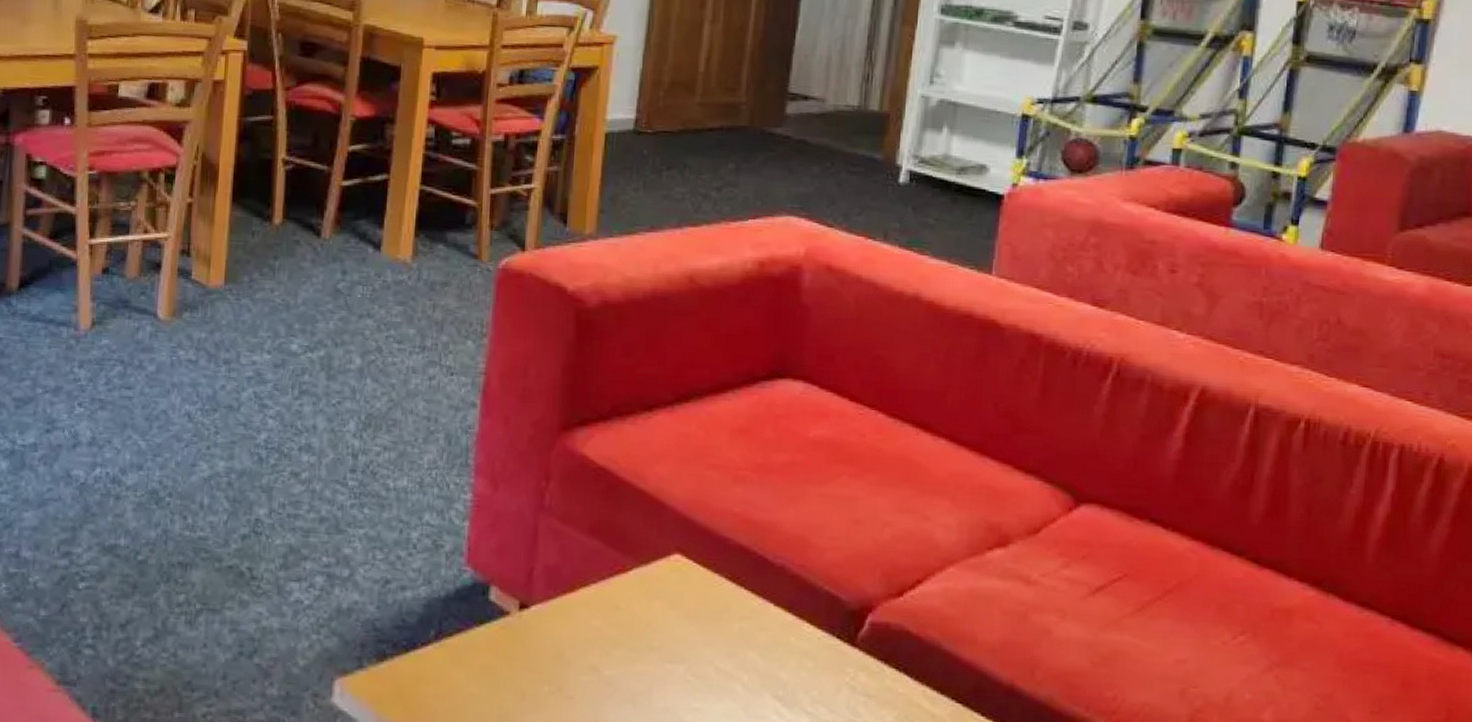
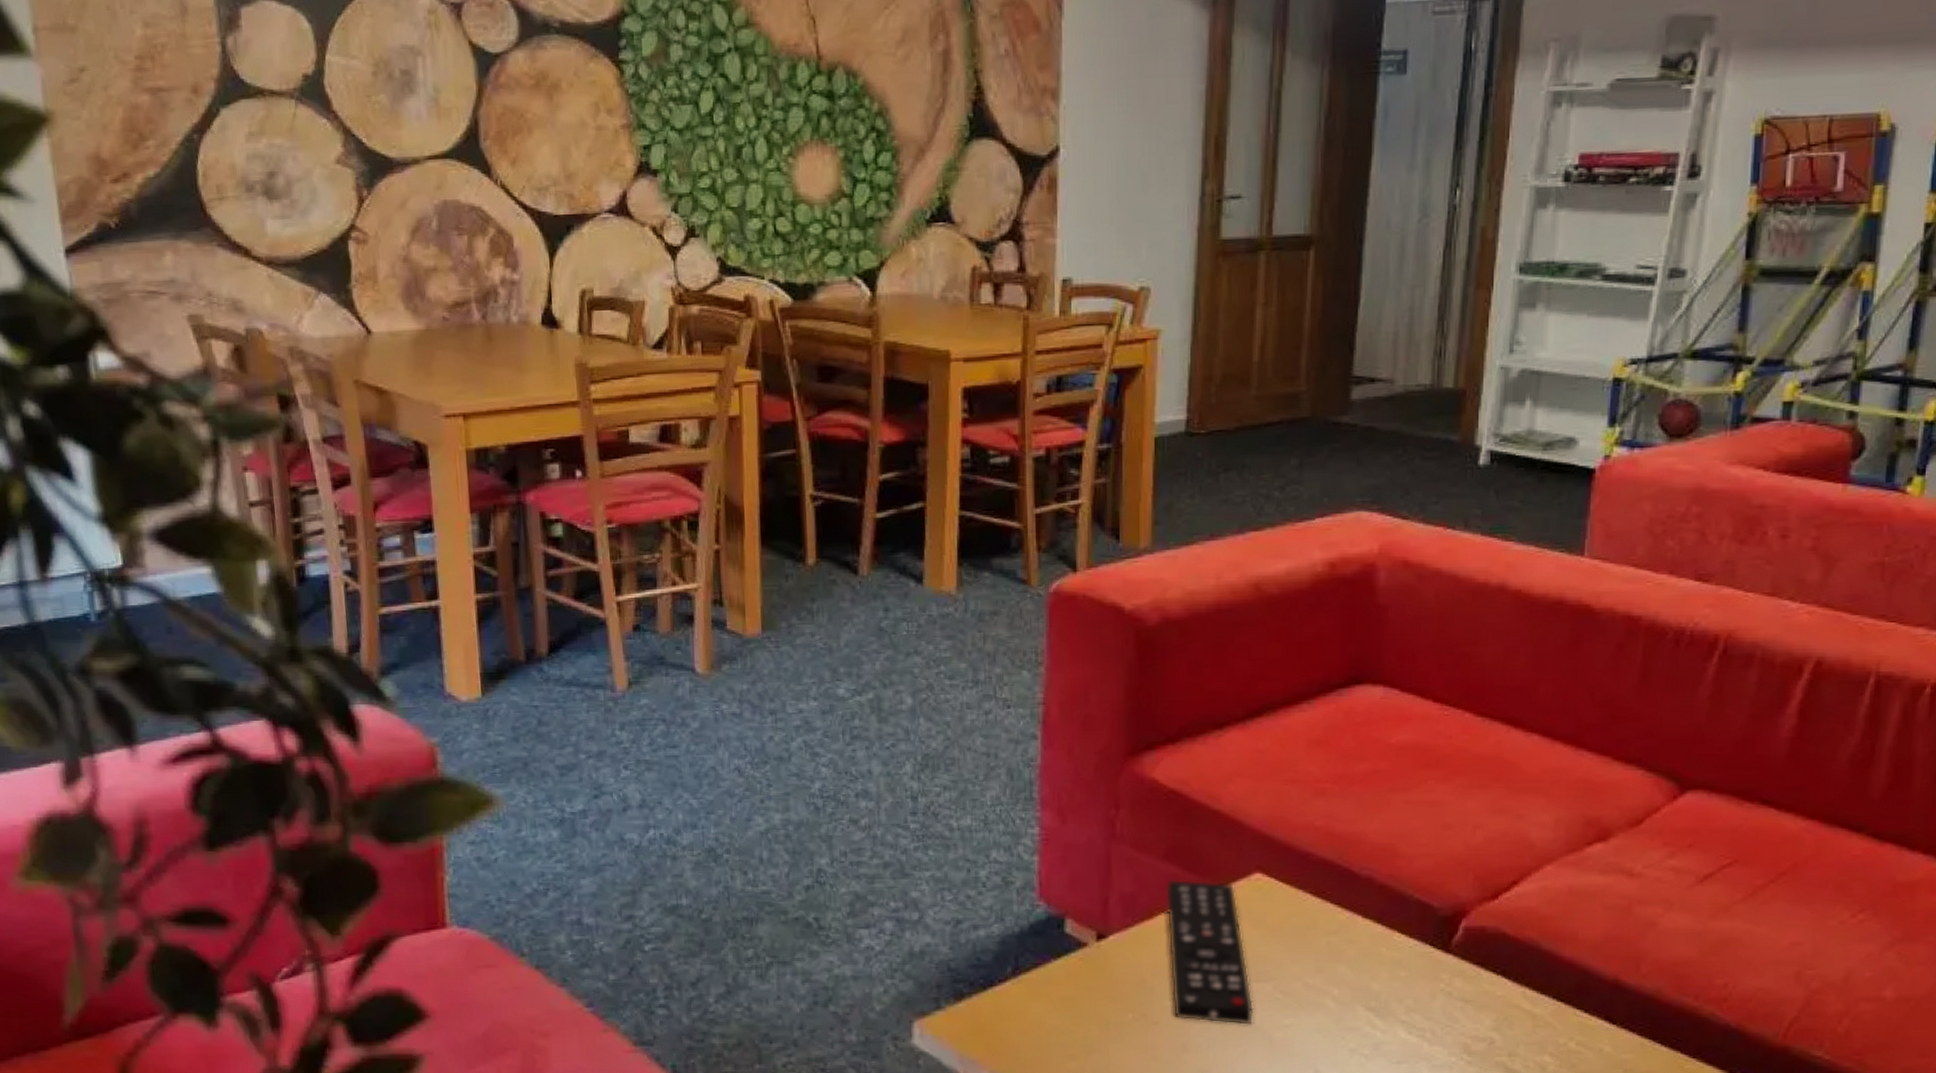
remote control: none [587,554,666,707] -> present [1165,879,1254,1026]

